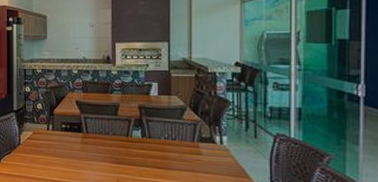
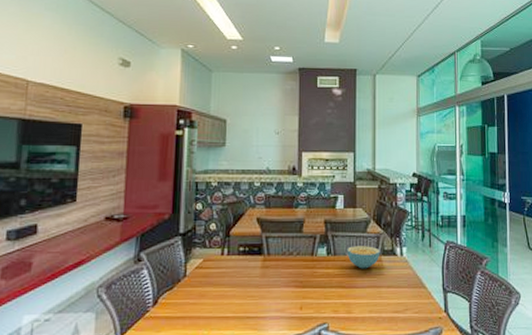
cereal bowl: none [162,131,198,154] -> present [347,246,381,269]

